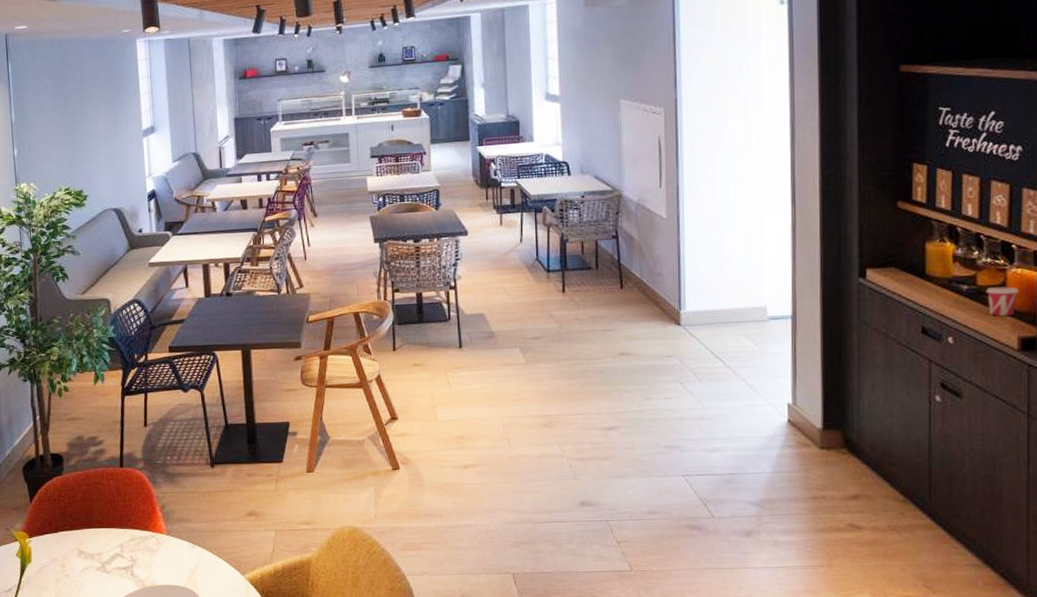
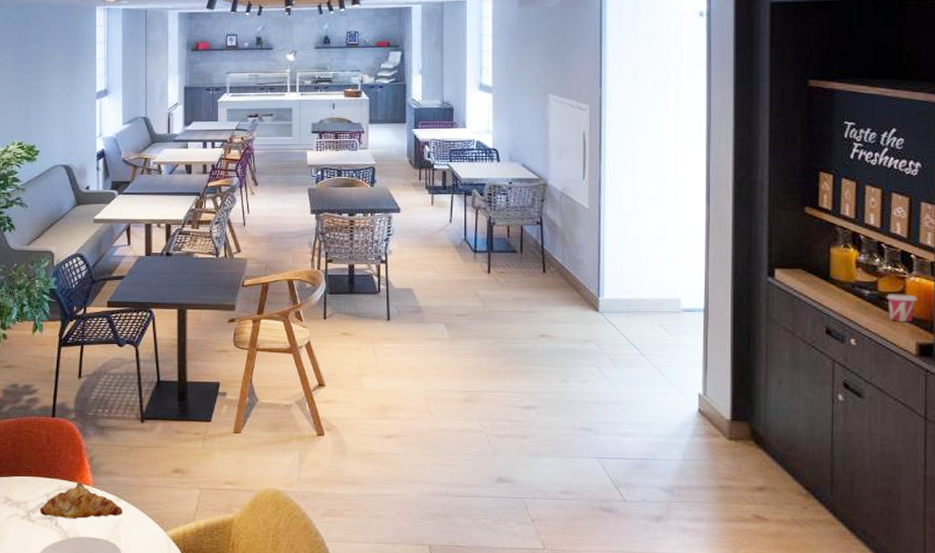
croissant: none [114,531,199,568] -> present [39,482,123,519]

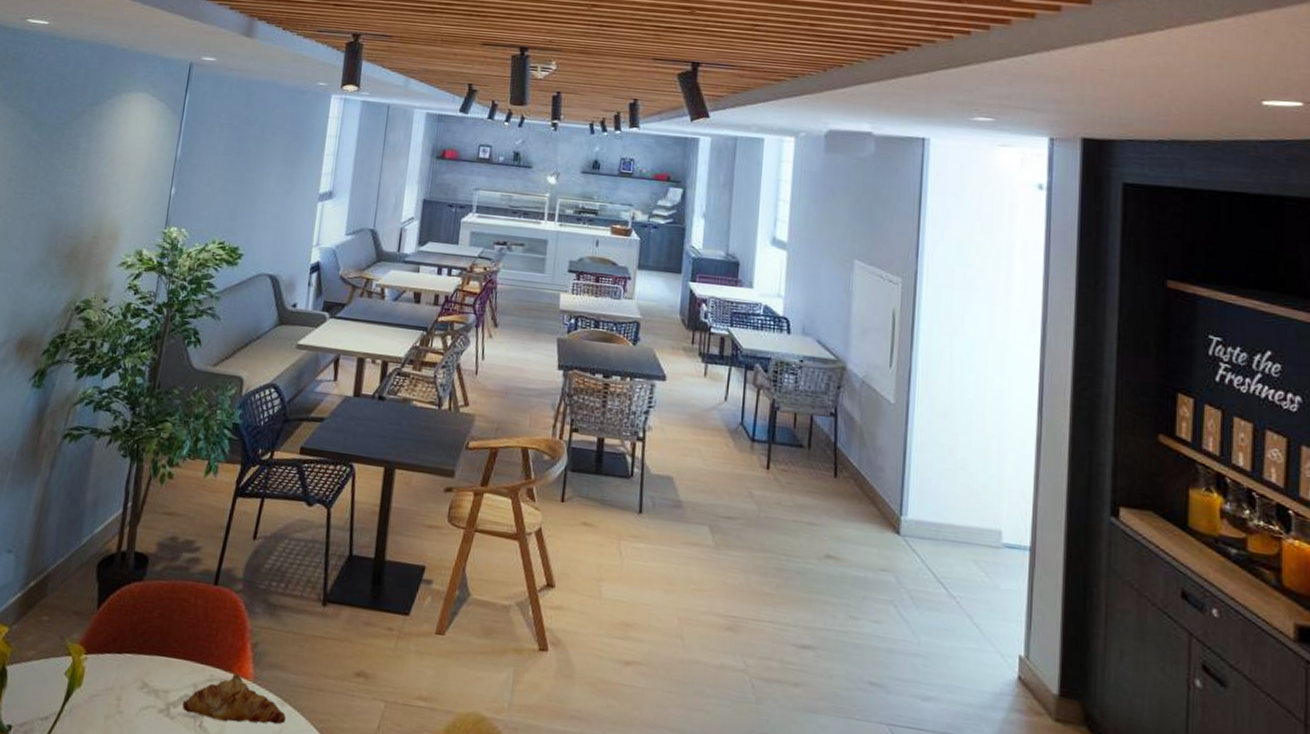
cup: present [886,294,917,322] -> none [1257,556,1296,596]

